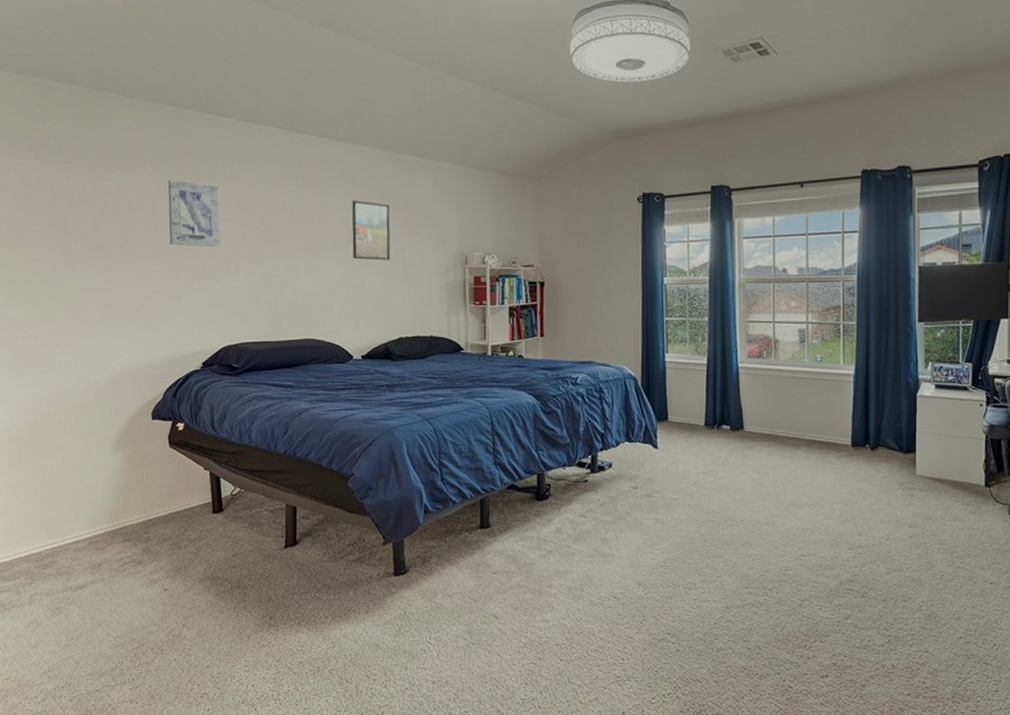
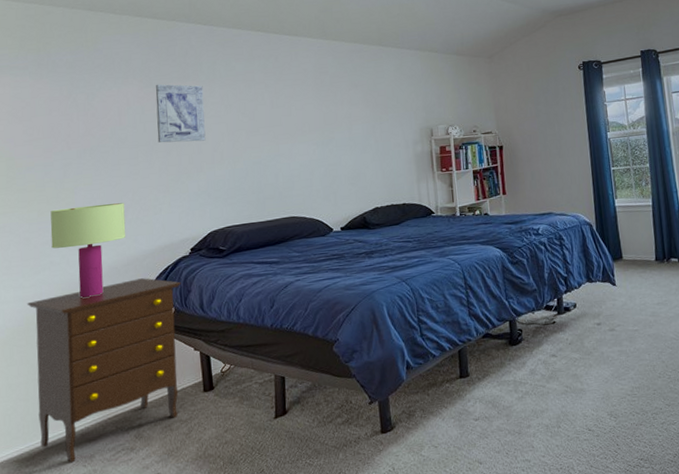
dresser: none [35,389,192,569] -> present [27,278,181,463]
table lamp: none [57,306,136,403] -> present [50,202,126,298]
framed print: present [352,200,391,261] -> none [326,88,364,141]

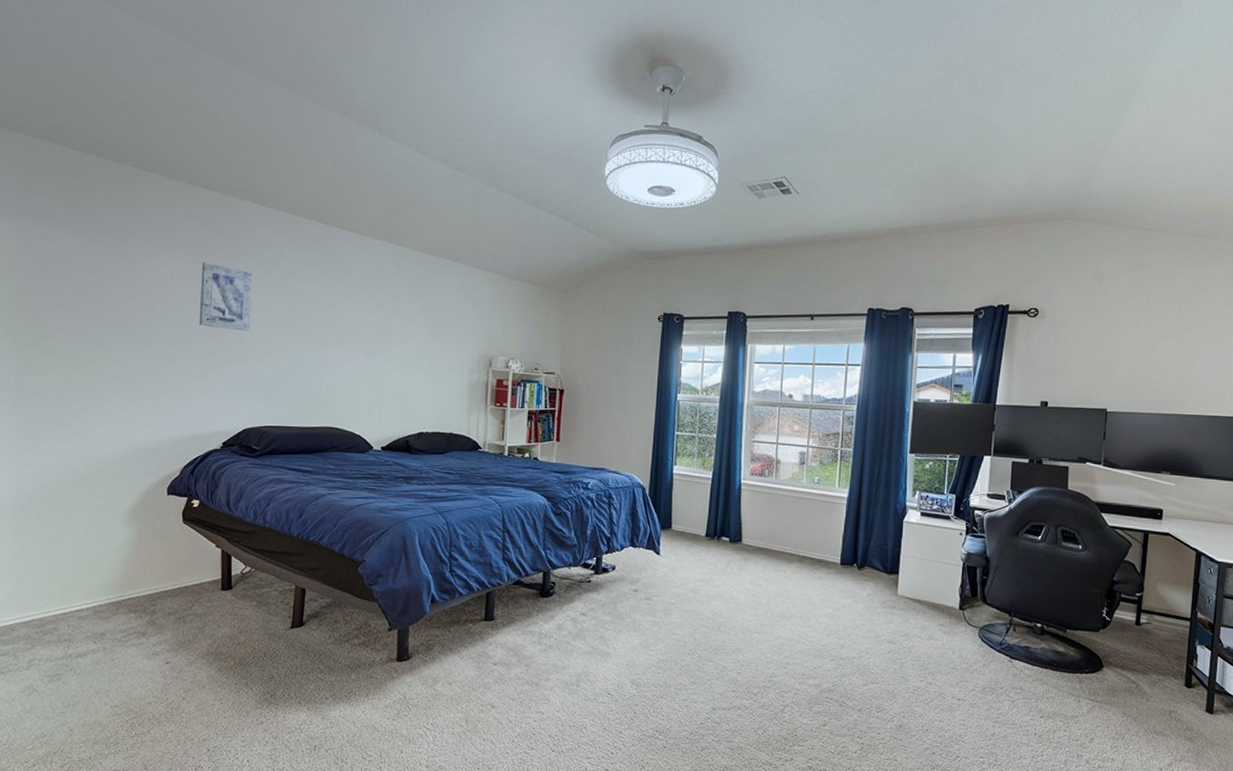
dresser: present [27,278,181,463] -> none [49,464,209,637]
table lamp: present [50,202,126,298] -> none [78,378,157,475]

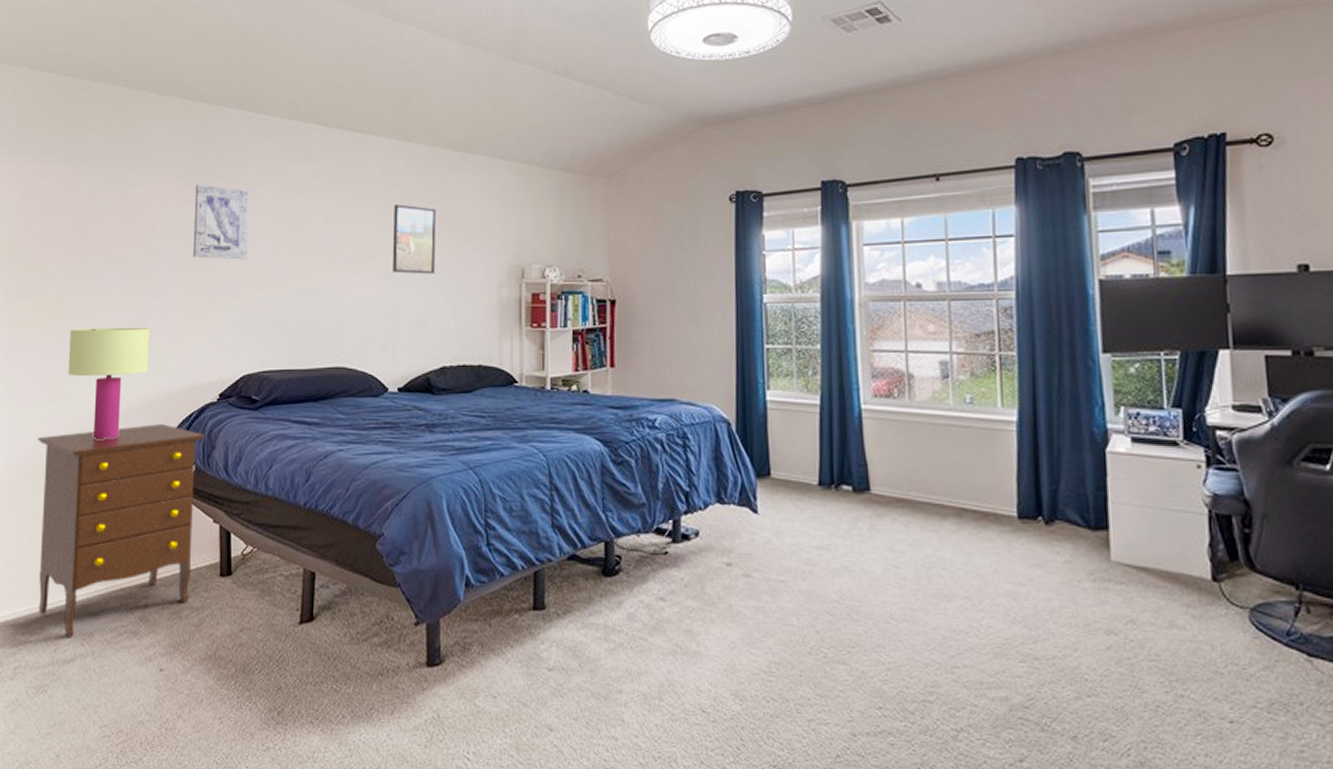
dresser: none [49,464,209,637] -> present [37,424,205,639]
table lamp: none [78,378,157,475] -> present [68,327,150,439]
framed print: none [380,297,421,357] -> present [392,204,437,274]

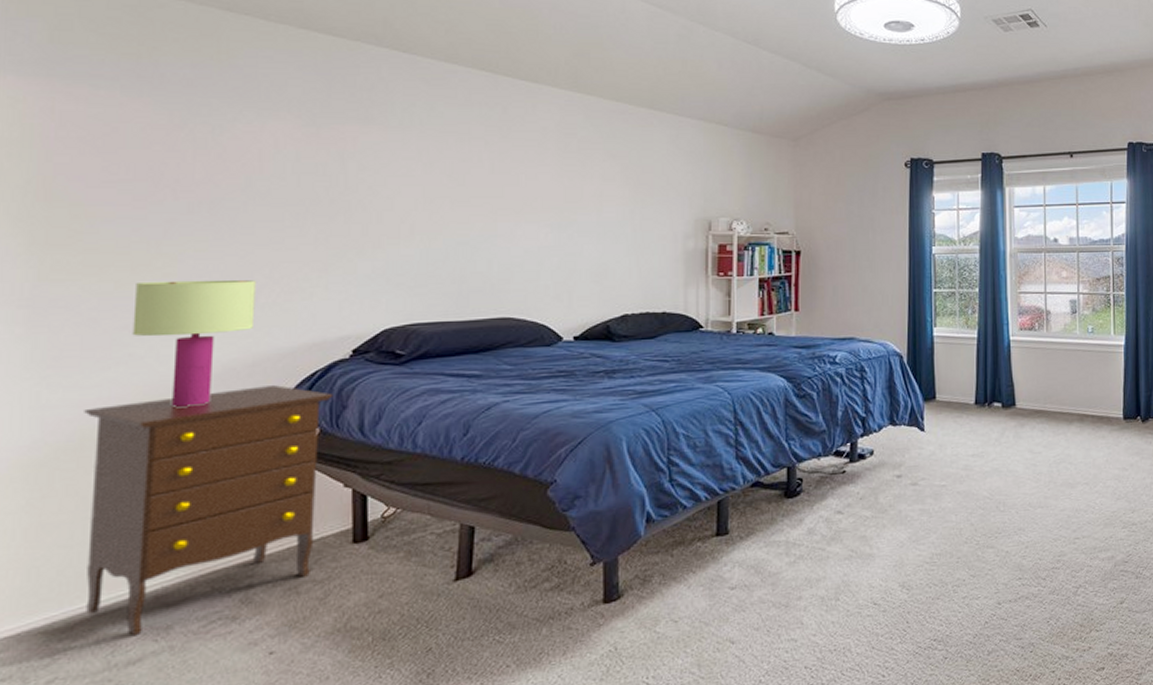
wall art: present [192,183,249,260] -> none [317,123,393,207]
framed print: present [392,204,437,274] -> none [569,156,619,225]

